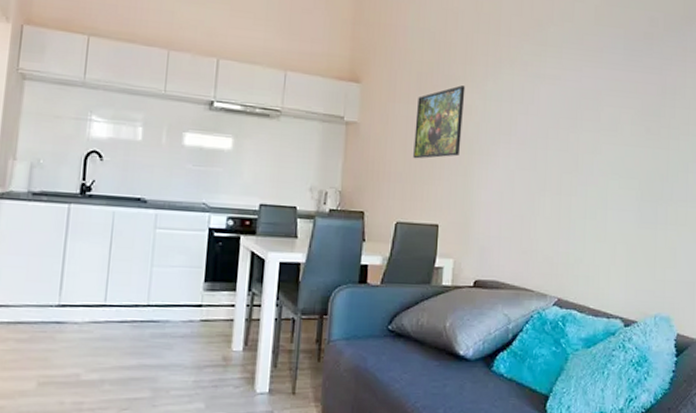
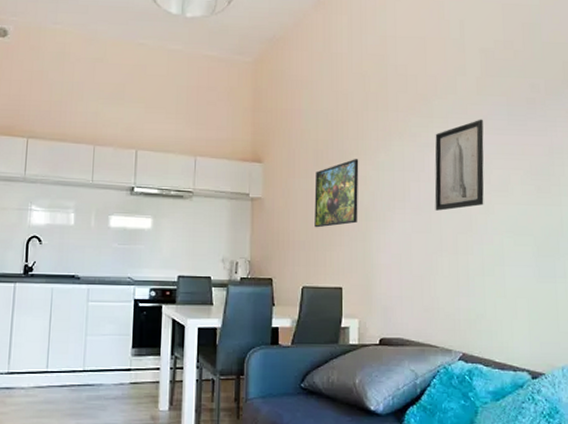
wall art: none [541,51,598,148] -> present [434,119,484,211]

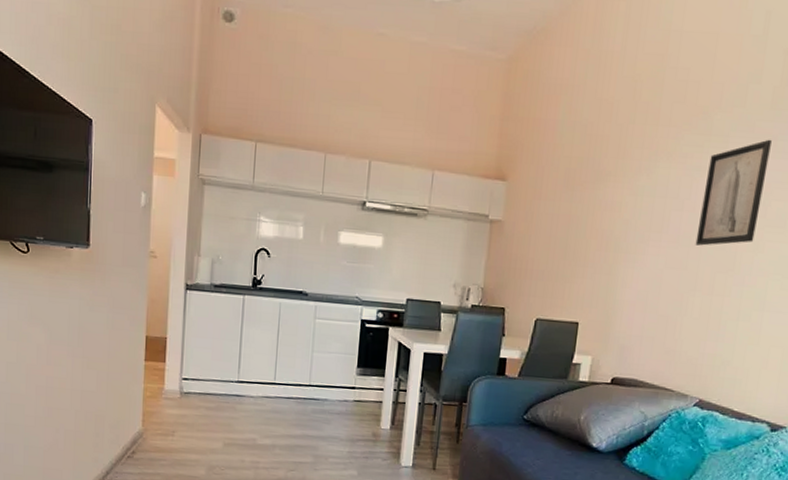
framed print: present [314,159,359,228] -> none [556,181,616,257]

